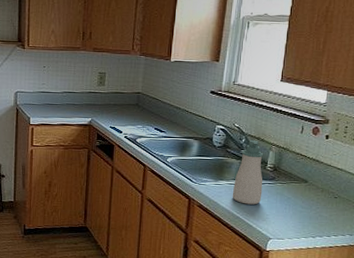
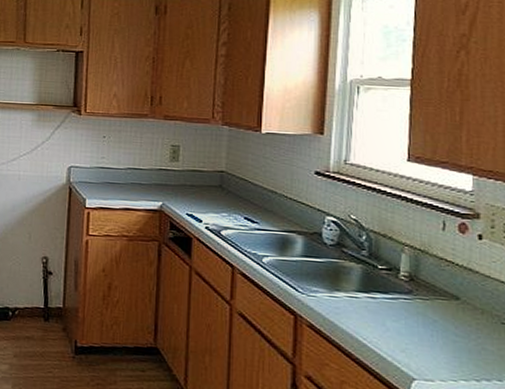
soap bottle: present [232,140,264,205] -> none [354,237,397,328]

